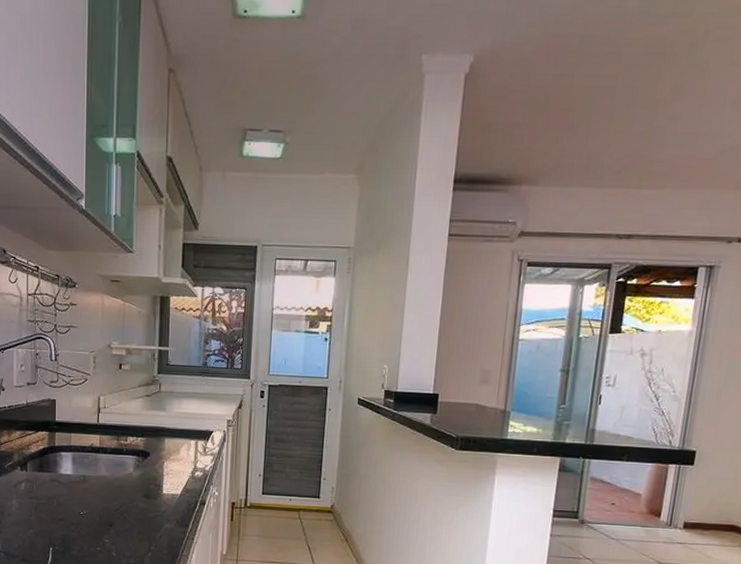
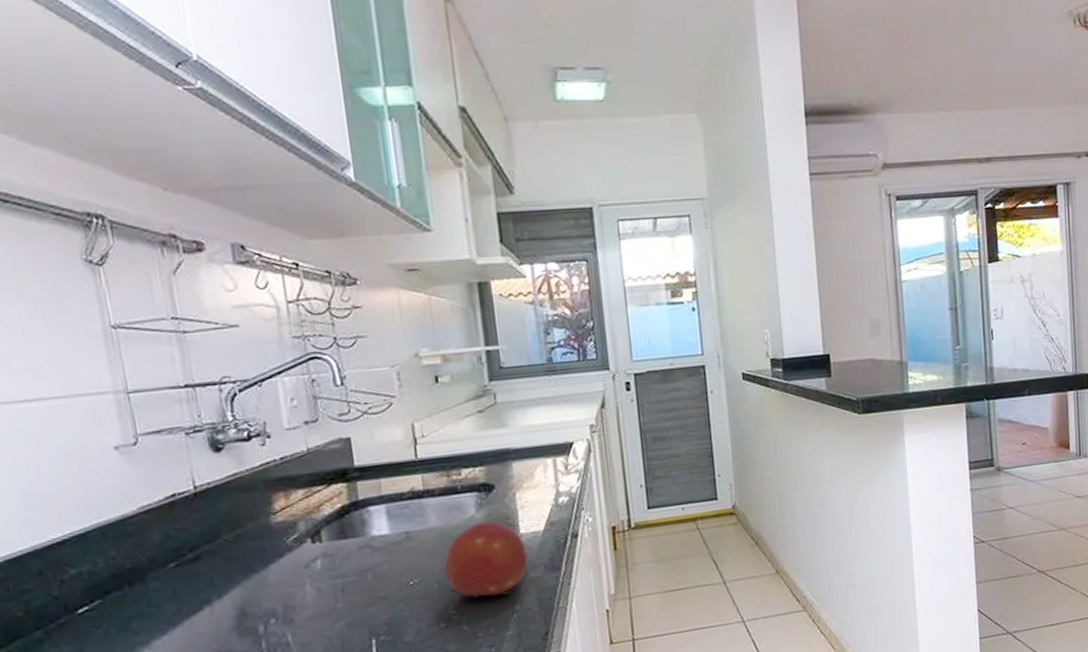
fruit: none [106,479,166,537] -> present [444,521,528,598]

